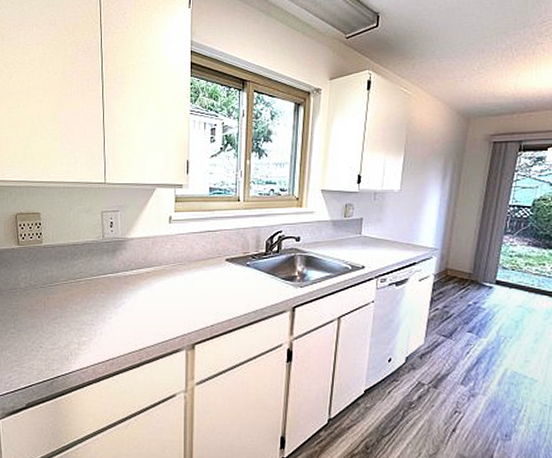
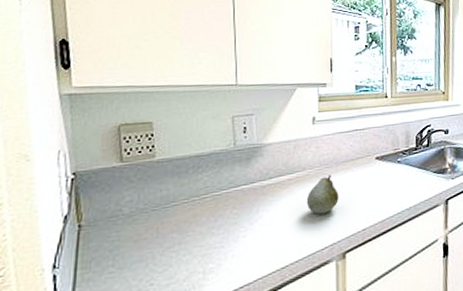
fruit: none [161,272,190,307] -> present [306,175,339,214]

